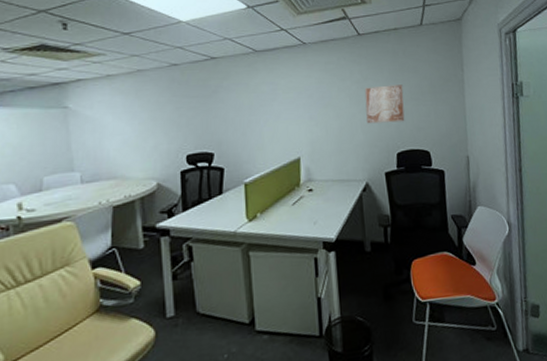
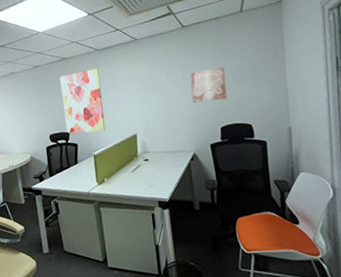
wall art: none [205,74,262,154] -> present [60,68,106,133]

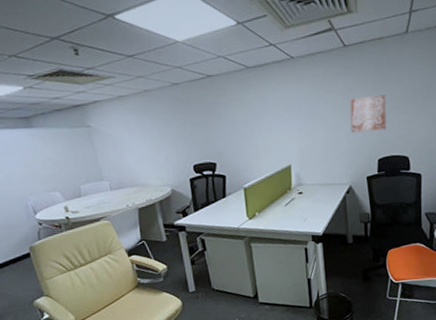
wall art: present [60,68,106,133] -> none [204,90,258,164]

